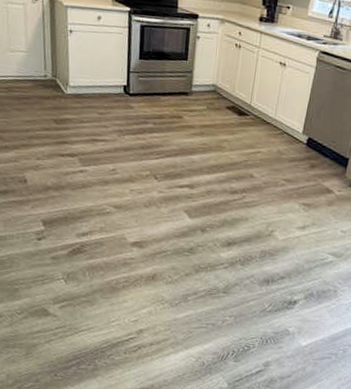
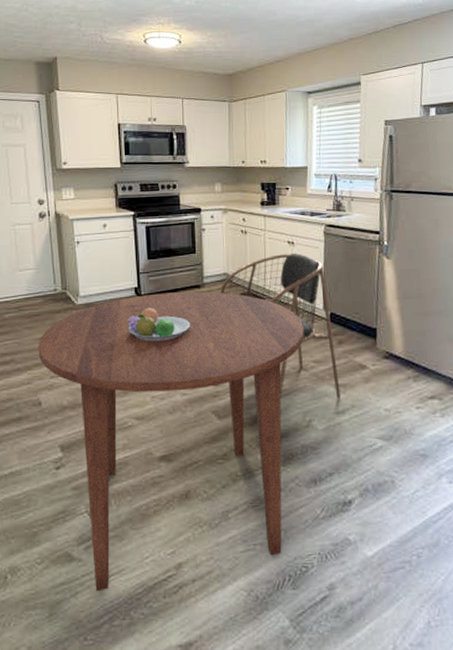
dining table: none [26,94,282,342] -> present [38,291,305,592]
fruit bowl: none [113,105,174,141] -> present [126,306,190,342]
dining chair: none [207,73,310,217] -> present [221,252,341,400]

